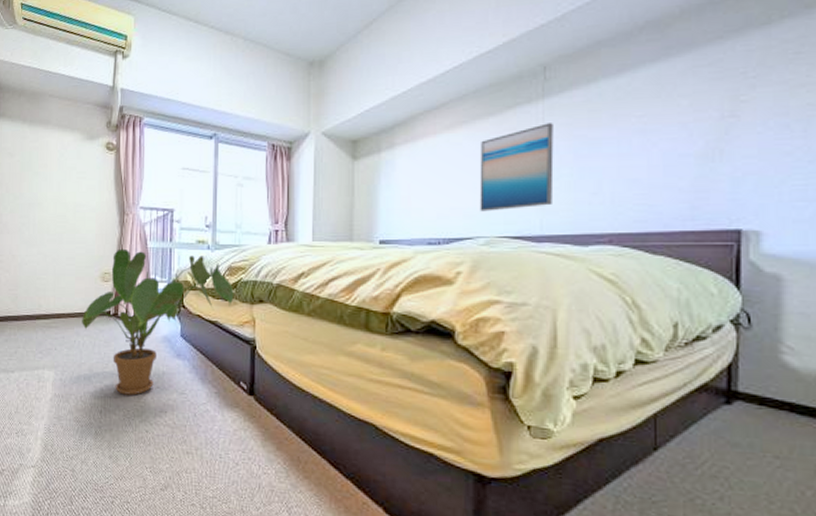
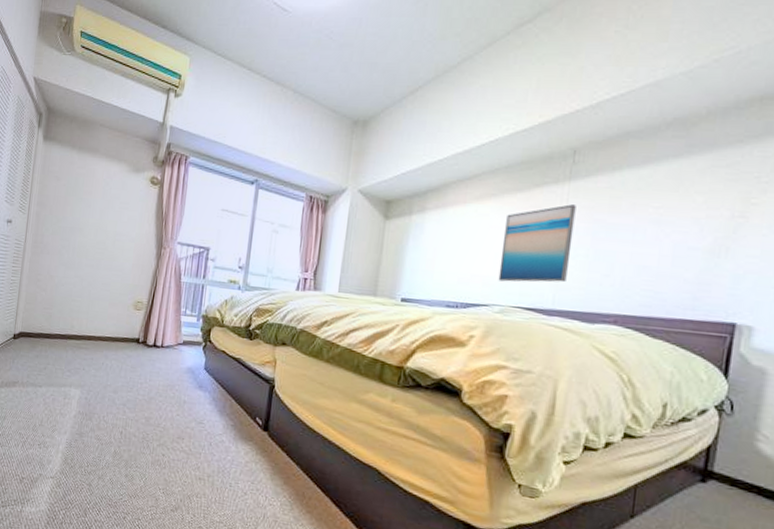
house plant: present [82,248,234,395] -> none [111,280,260,420]

